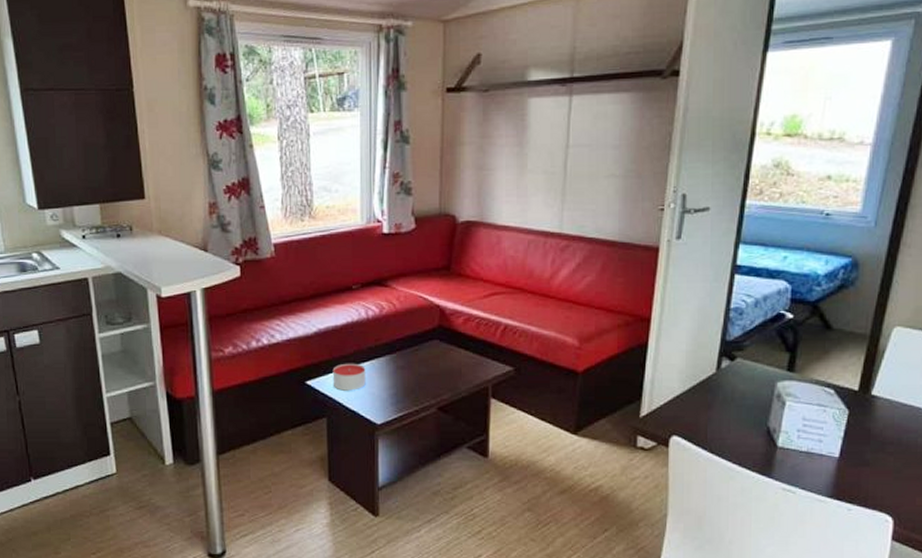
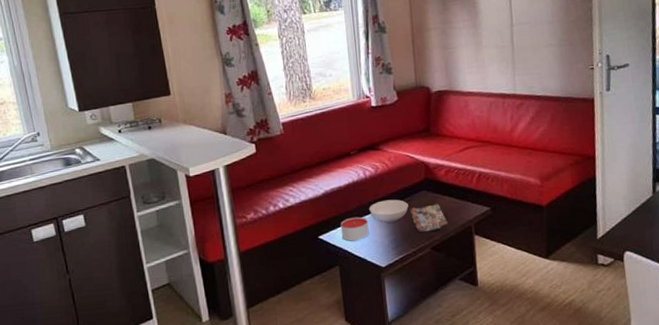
bowl: none [368,347,415,373] -> present [369,199,409,223]
magazine: none [417,357,460,389] -> present [410,203,448,233]

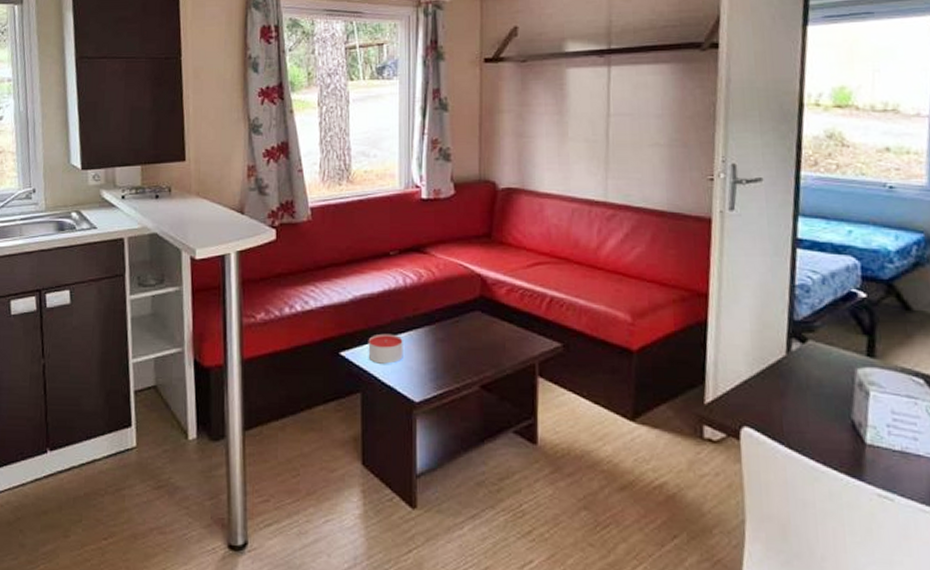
bowl: present [369,199,409,223] -> none [406,317,456,346]
magazine: present [410,203,448,233] -> none [457,330,504,365]

